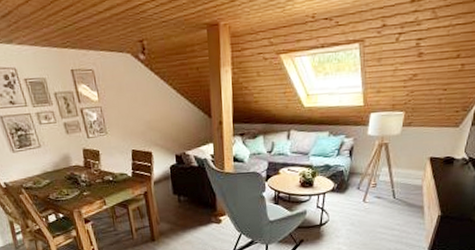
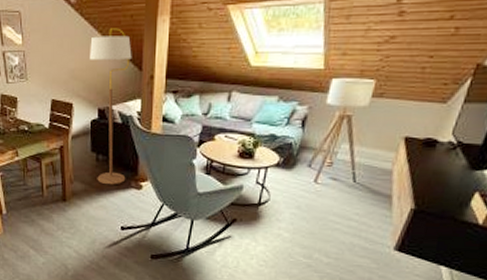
floor lamp: none [162,80,207,223] -> present [90,28,132,185]

